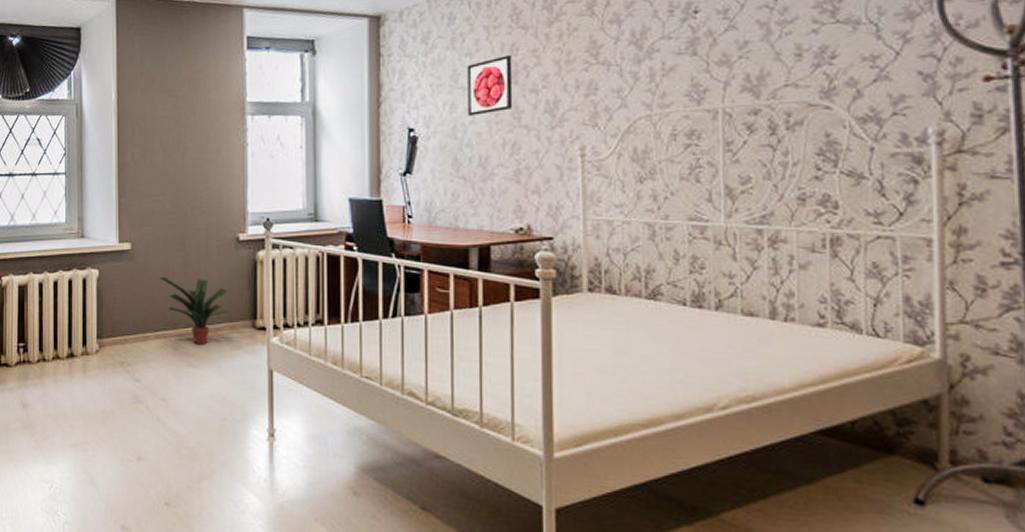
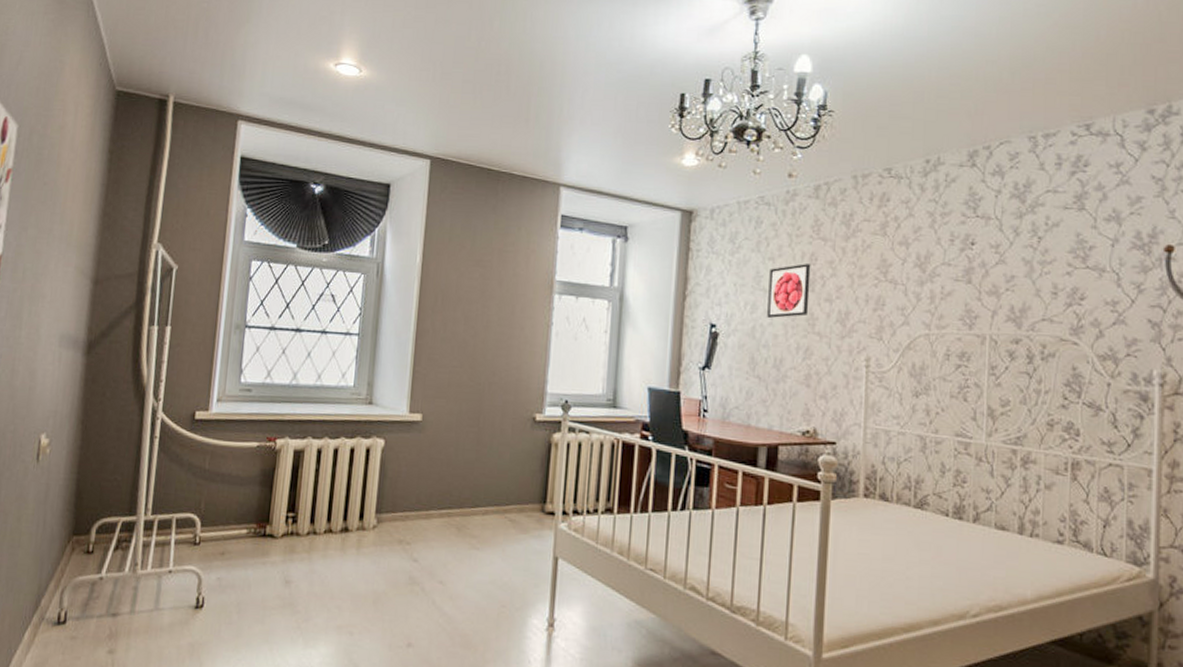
potted plant: present [159,276,231,345] -> none [449,452,521,527]

